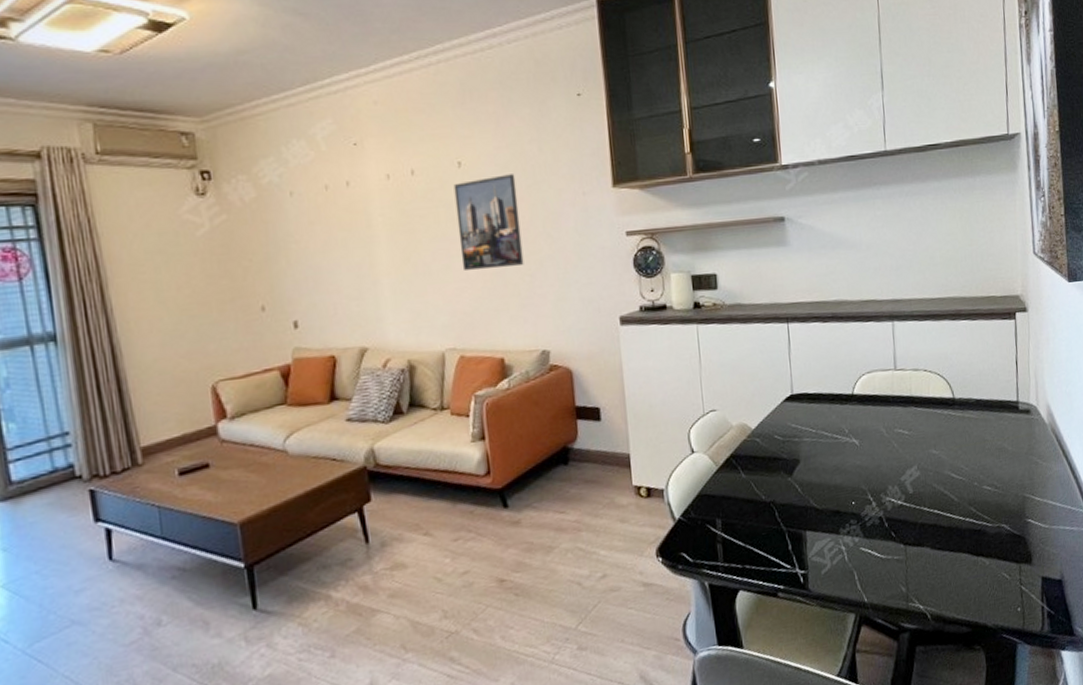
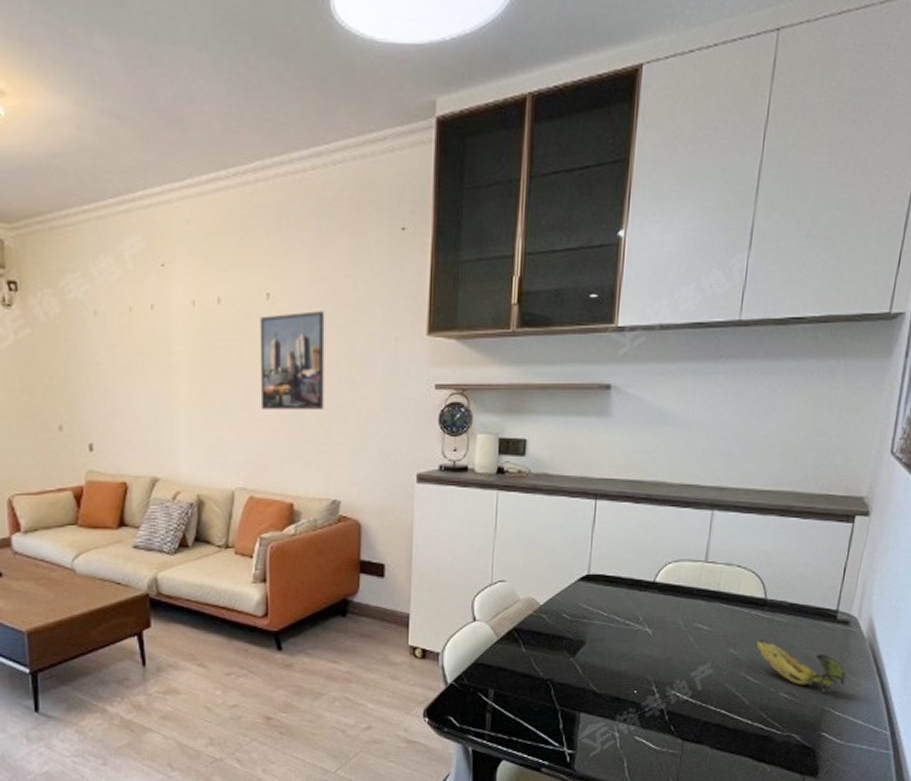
banana: none [954,437,1039,480] -> present [756,639,846,692]

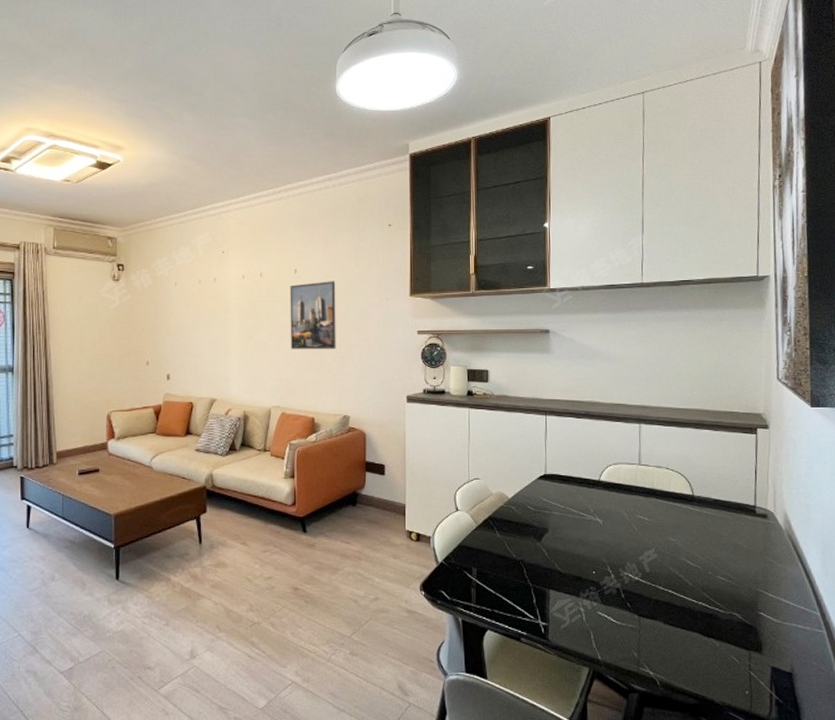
banana: present [756,639,846,692] -> none [691,529,774,576]

